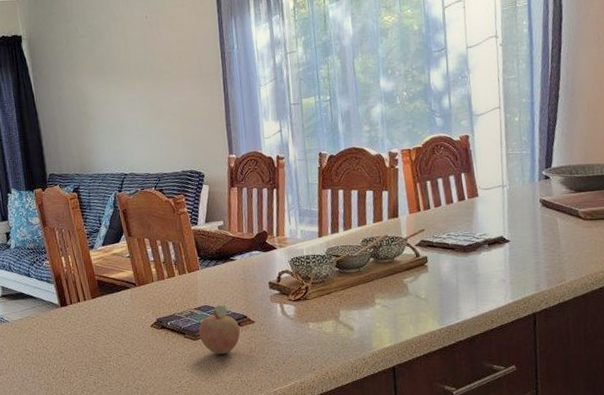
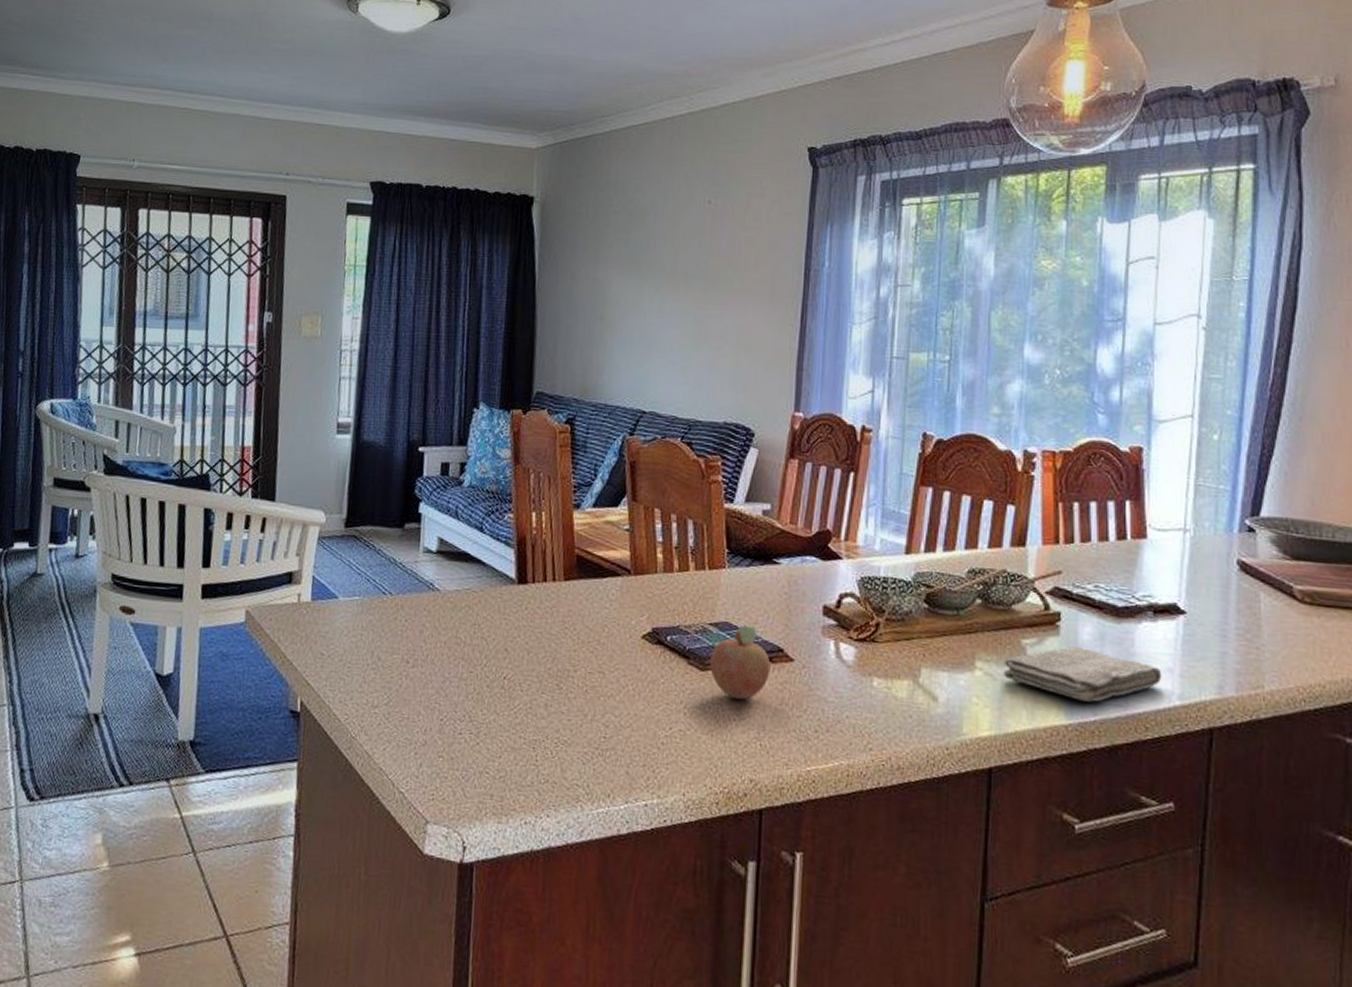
washcloth: none [394,277,499,312] -> present [1003,646,1162,702]

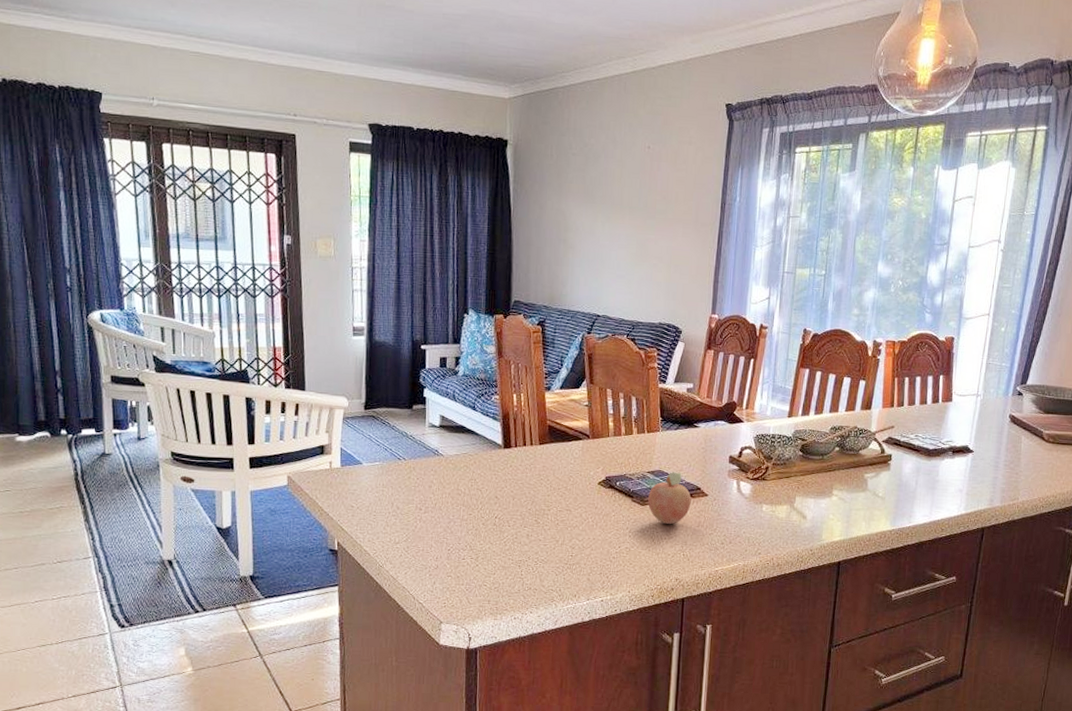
washcloth: present [1003,646,1162,702] -> none [851,478,955,514]

